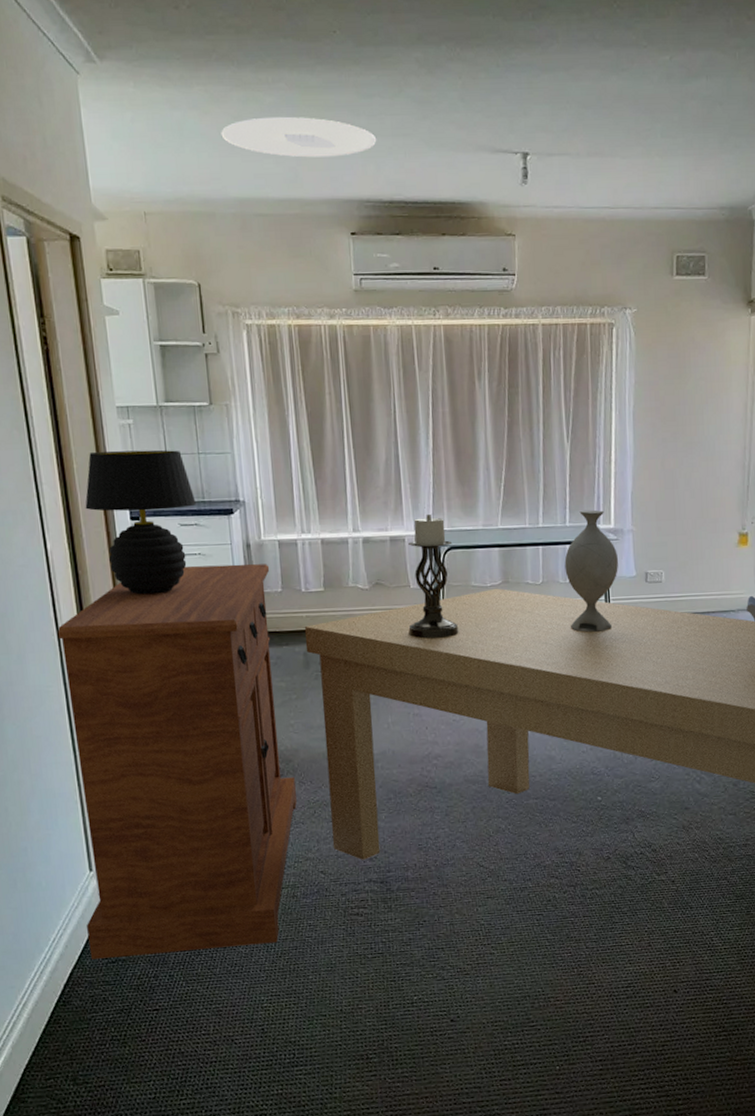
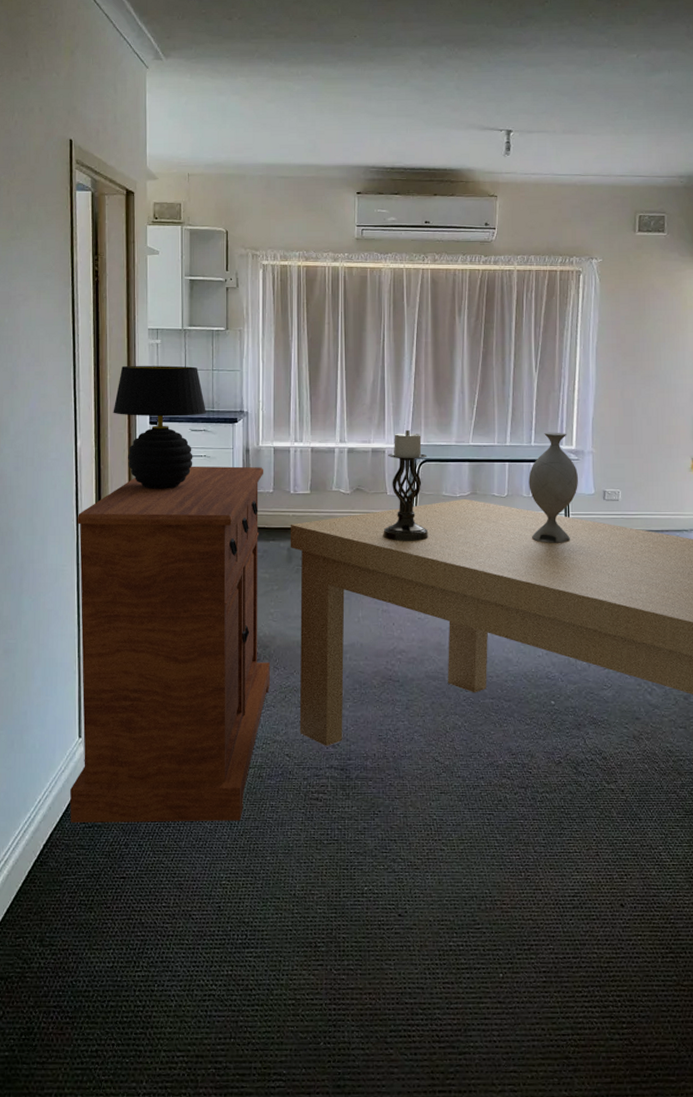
ceiling light: present [221,116,377,158] -> none [256,100,384,133]

